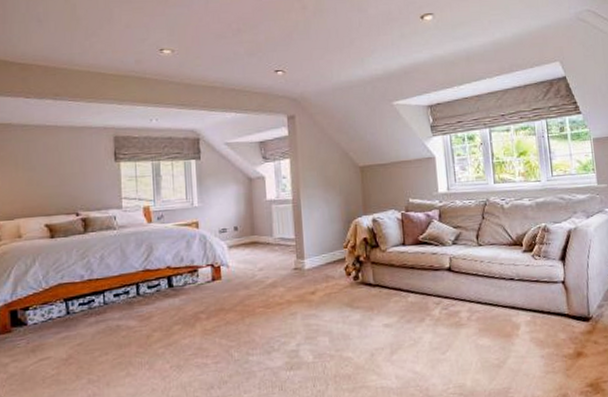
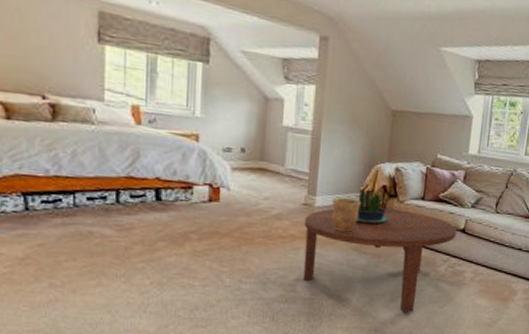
coffee table: none [297,259,444,365] -> present [303,208,457,313]
ceramic vessel: none [320,256,347,290] -> present [331,198,361,232]
potted plant: none [341,244,375,278] -> present [356,188,389,224]

